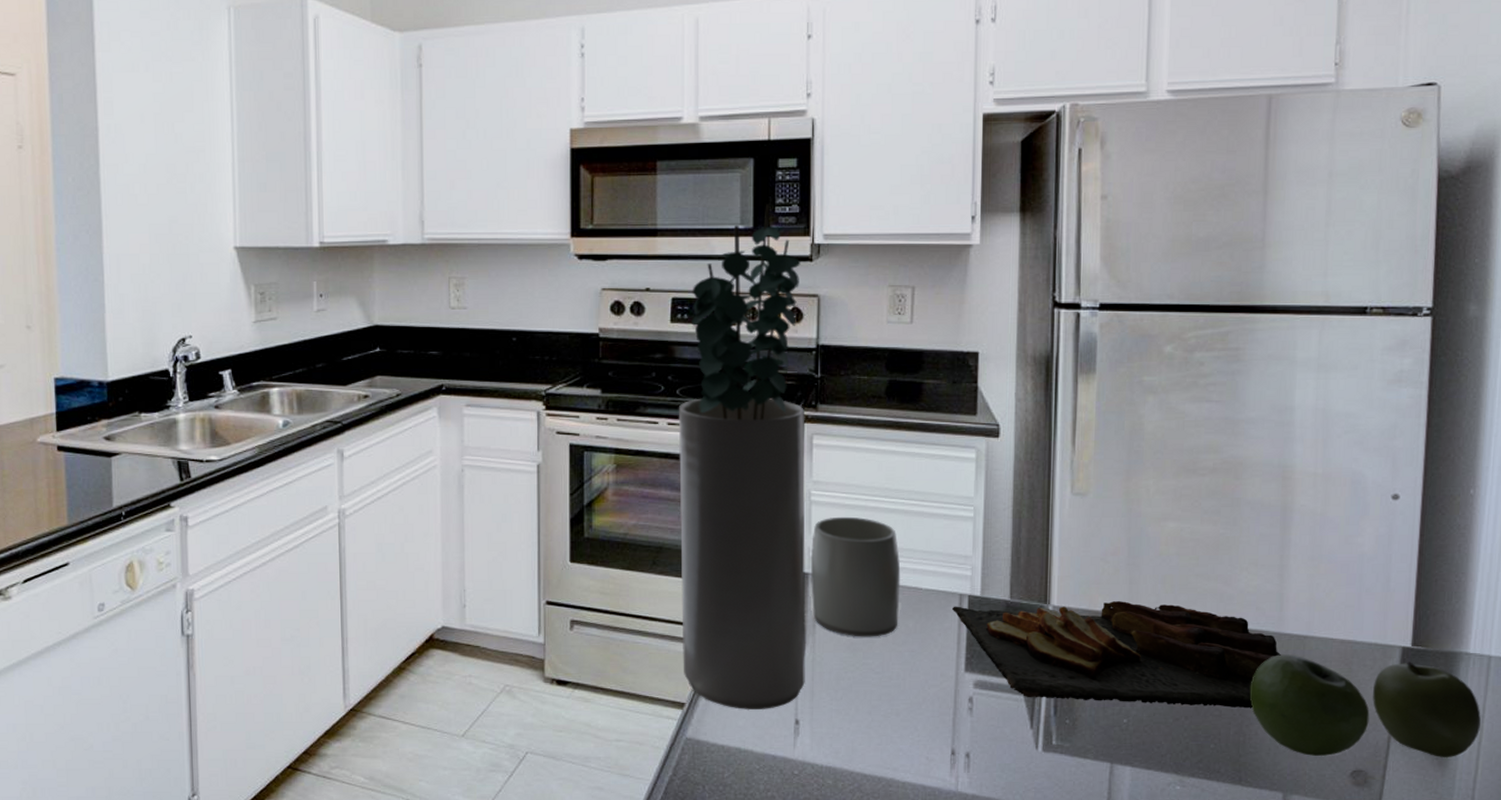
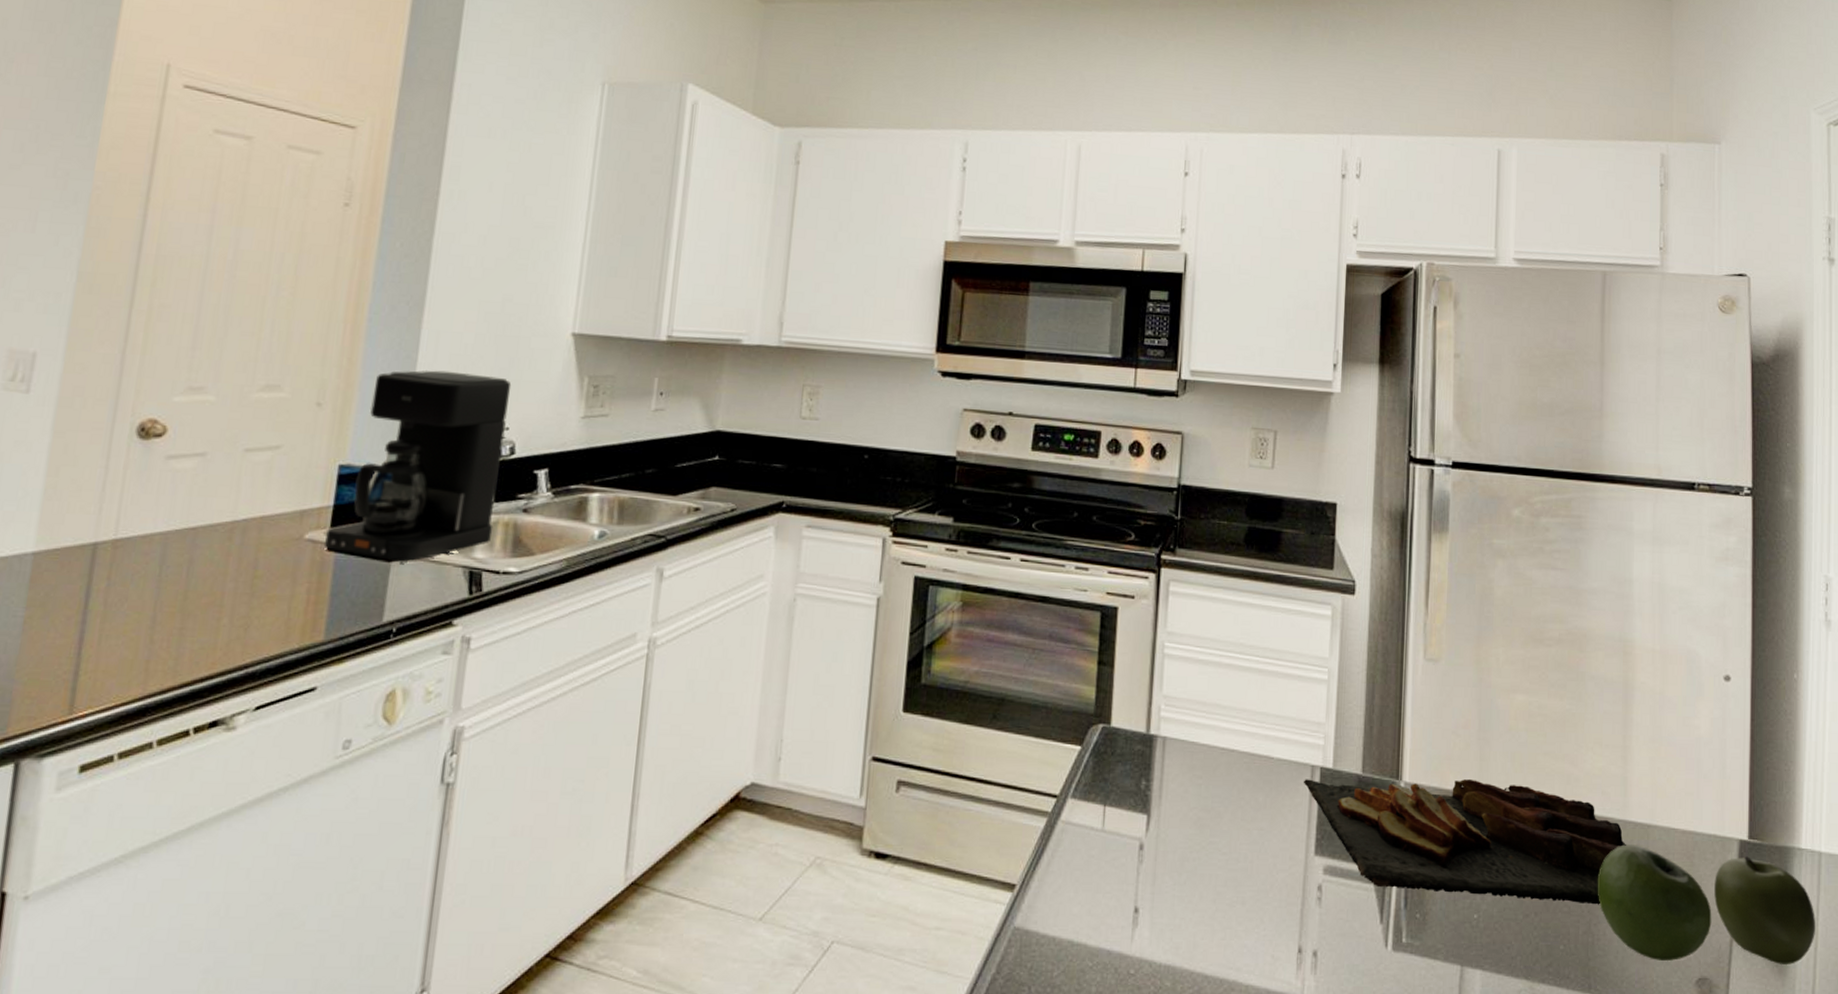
coffee maker: none [54,290,192,457] -> present [325,370,512,562]
vase: present [678,204,806,711] -> none [1016,335,1167,895]
mug: present [811,516,901,637] -> none [1159,673,1253,812]

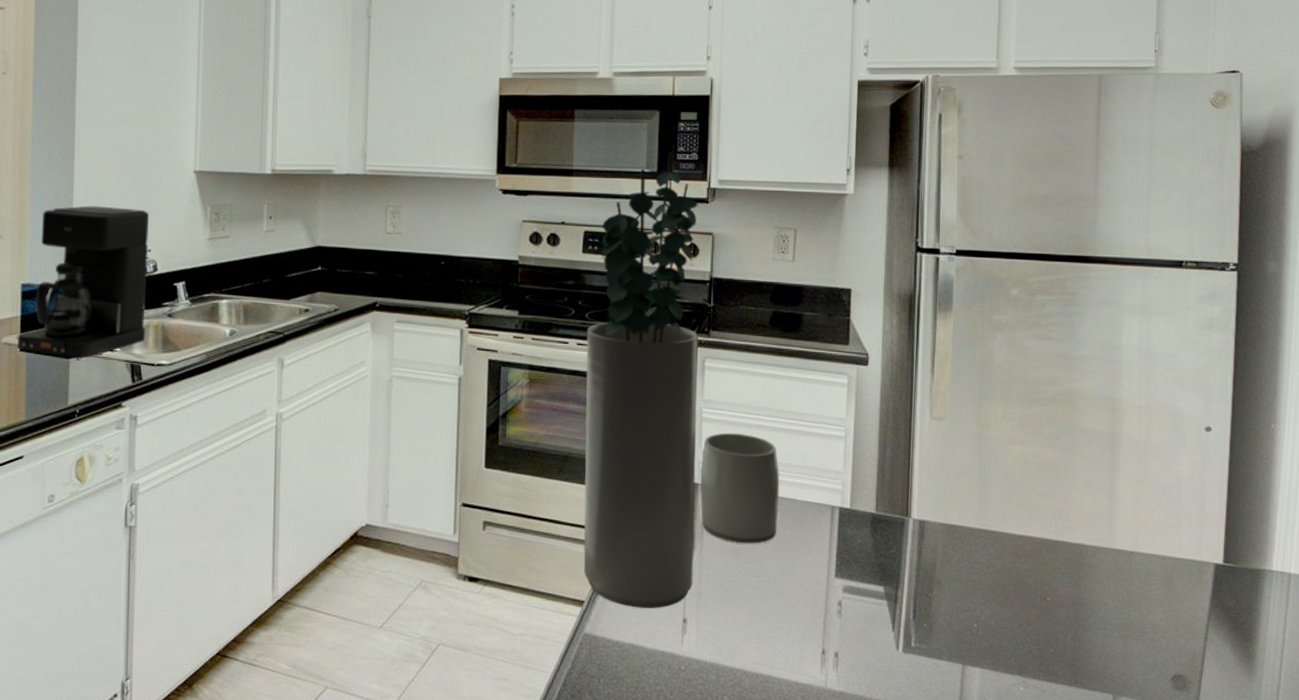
vase: none [1016,335,1167,895] -> present [583,151,699,609]
mug: none [1159,673,1253,812] -> present [700,433,780,544]
food platter: present [1303,778,1627,905] -> none [824,515,1112,617]
fruit: present [1597,844,1712,961] -> none [1084,568,1188,661]
fruit: present [1714,856,1815,964] -> none [1190,577,1283,665]

